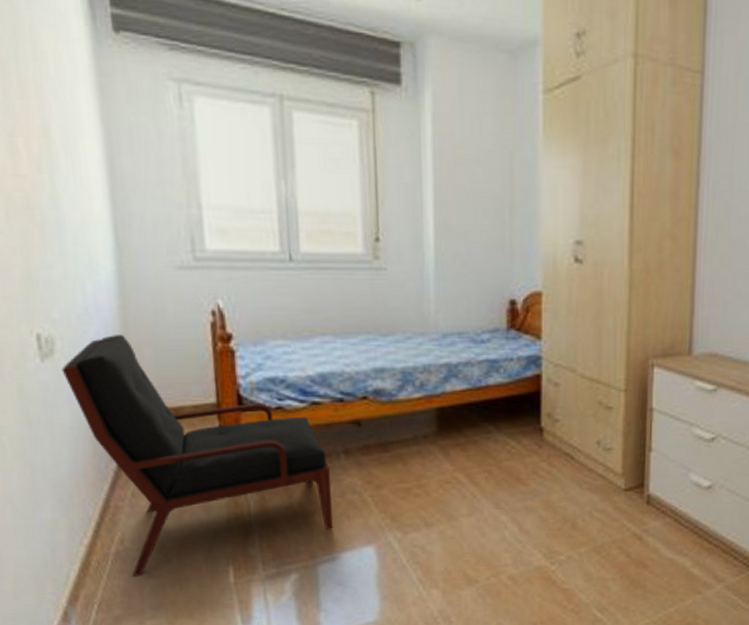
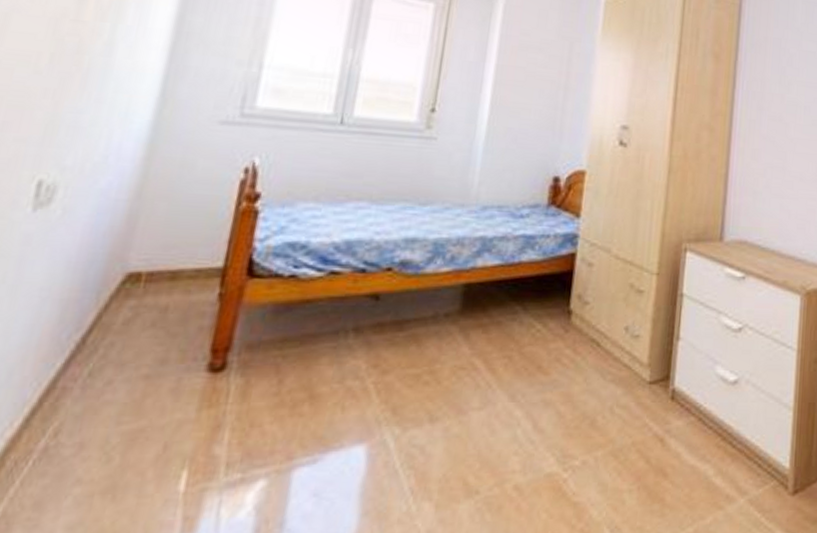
armchair: present [61,334,334,578] -> none [53,186,335,484]

